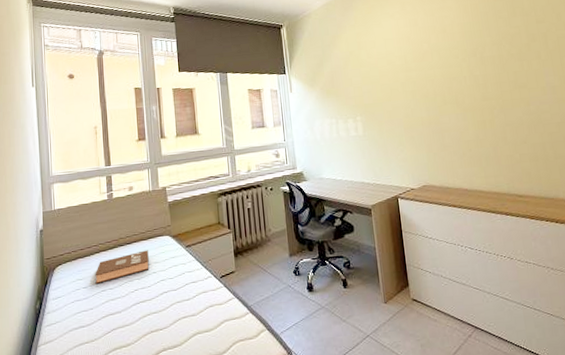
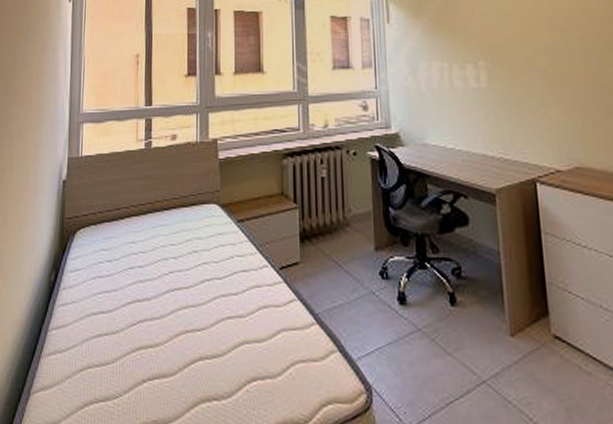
book: present [95,250,149,284] -> none [122,220,190,258]

